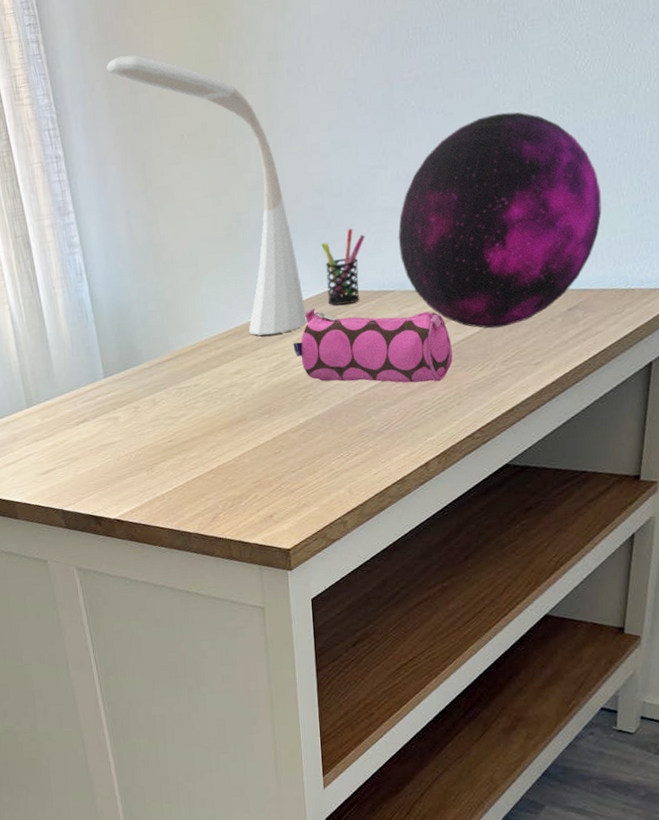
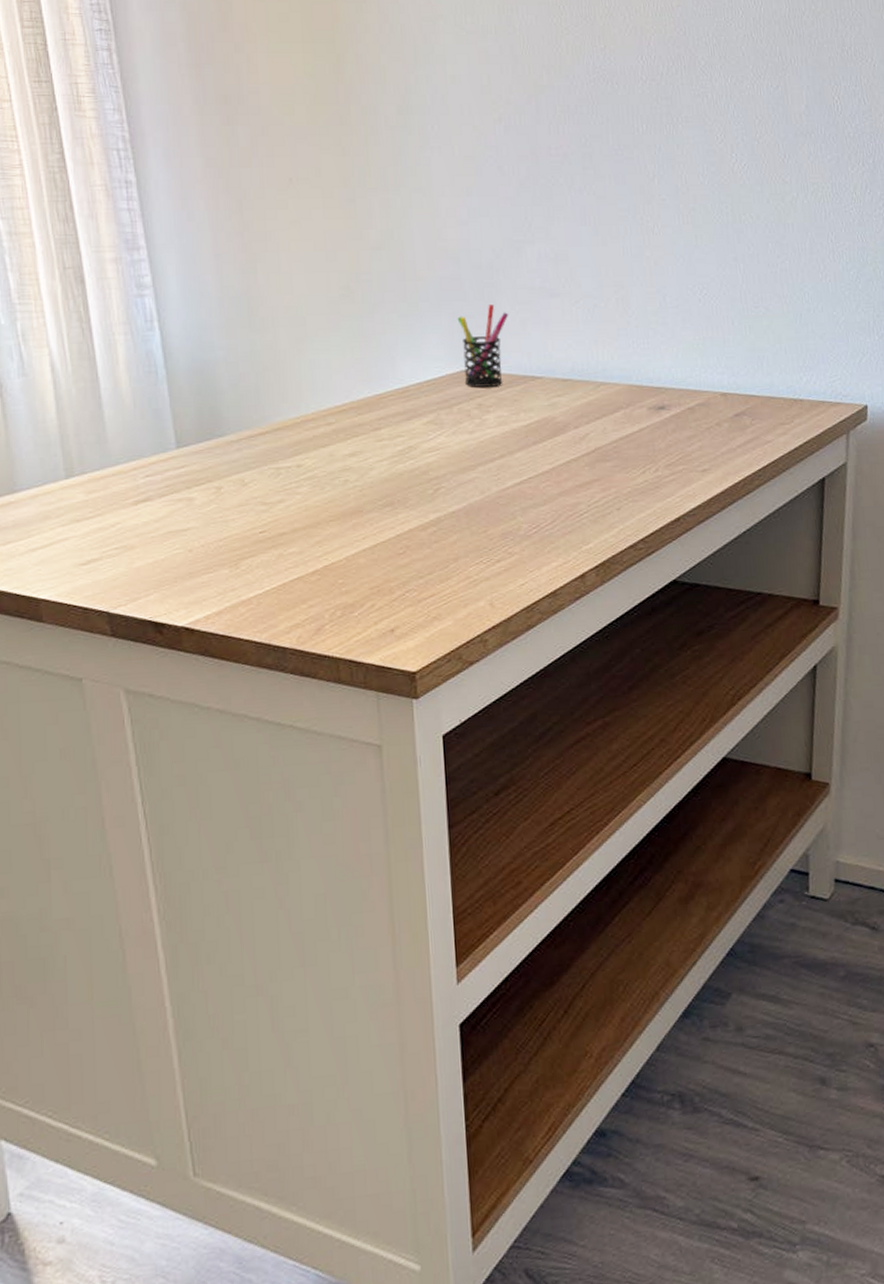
desk lamp: present [106,55,308,336] -> none [198,82,441,414]
pencil case: present [293,308,453,383] -> none [422,388,610,483]
decorative orb: present [398,112,602,329] -> none [546,203,766,428]

